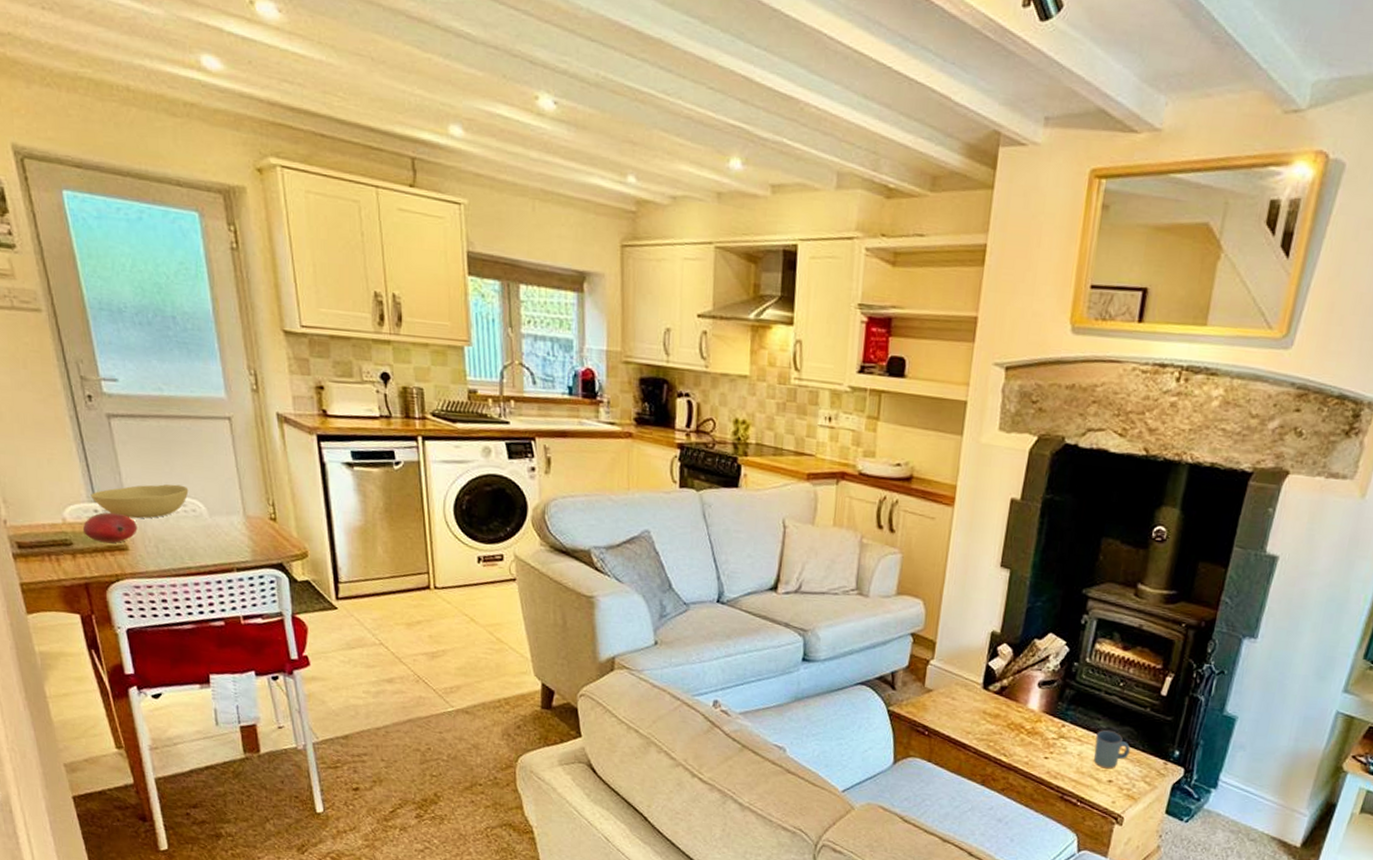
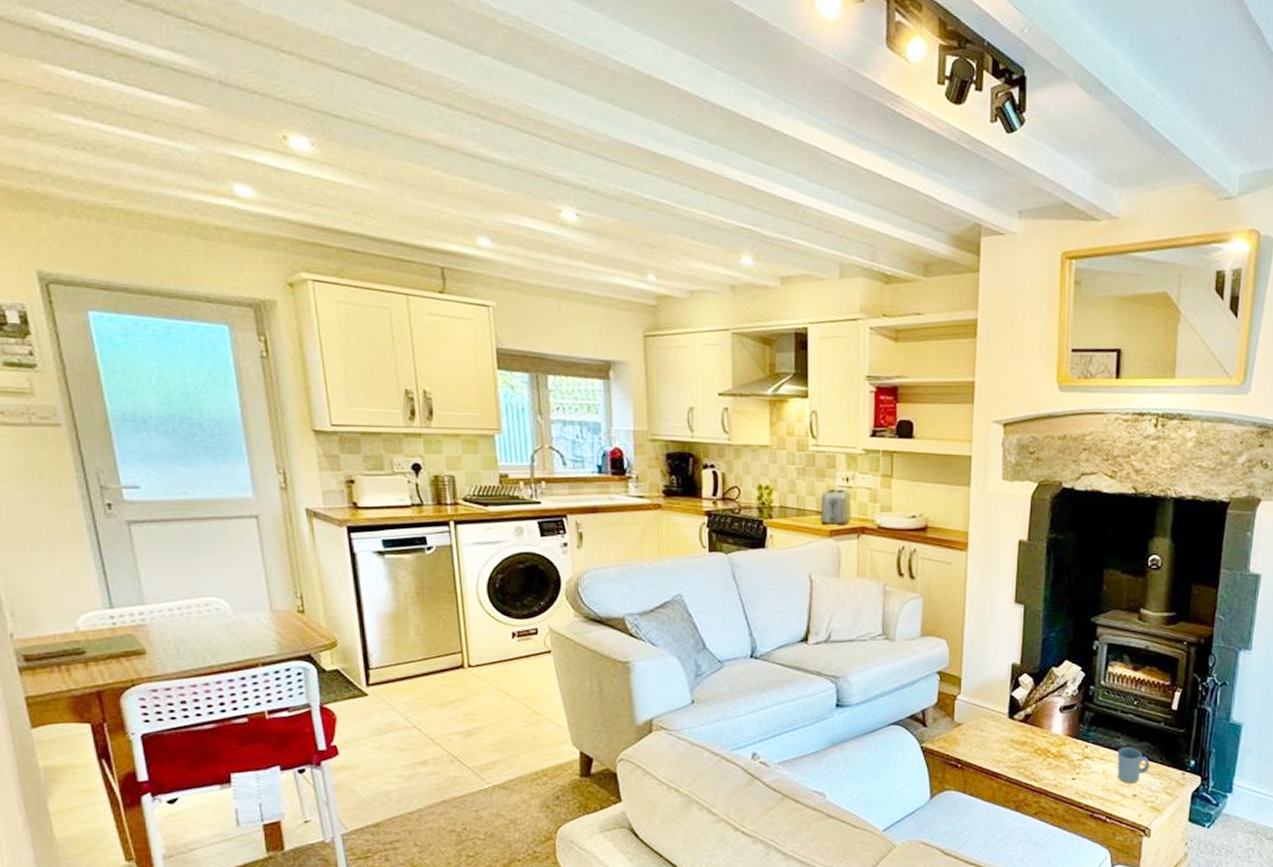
fruit: present [82,512,137,544] -> none [96,617,156,649]
bowl: present [90,484,189,519] -> none [107,584,212,622]
toaster: none [798,428,832,470] -> present [820,489,851,526]

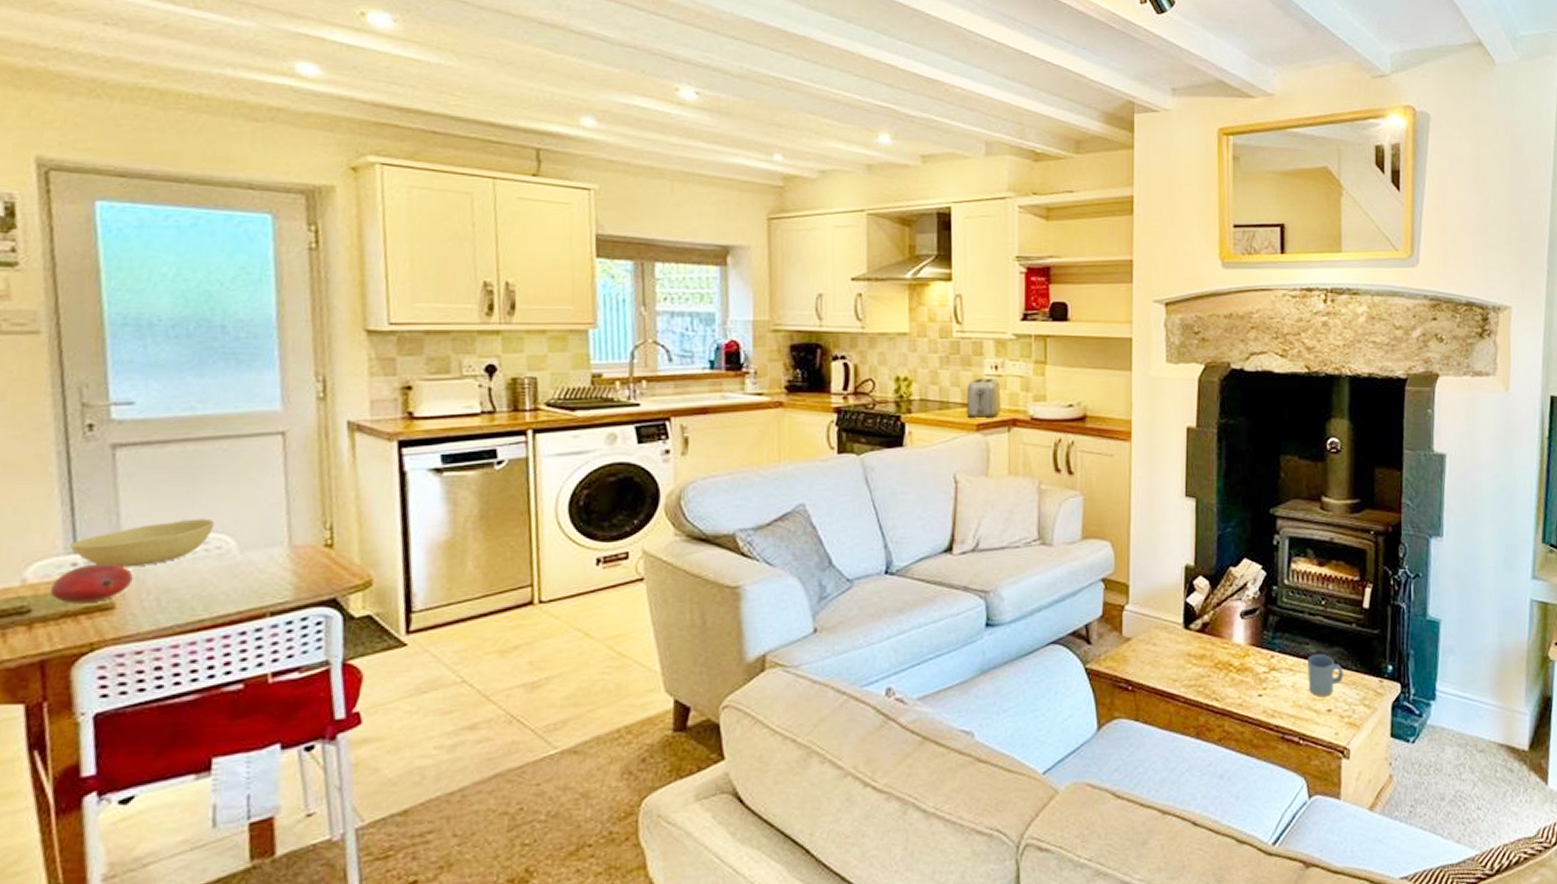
fruit: none [96,617,156,649] -> present [49,563,133,604]
bowl: none [107,584,212,622] -> present [70,518,215,568]

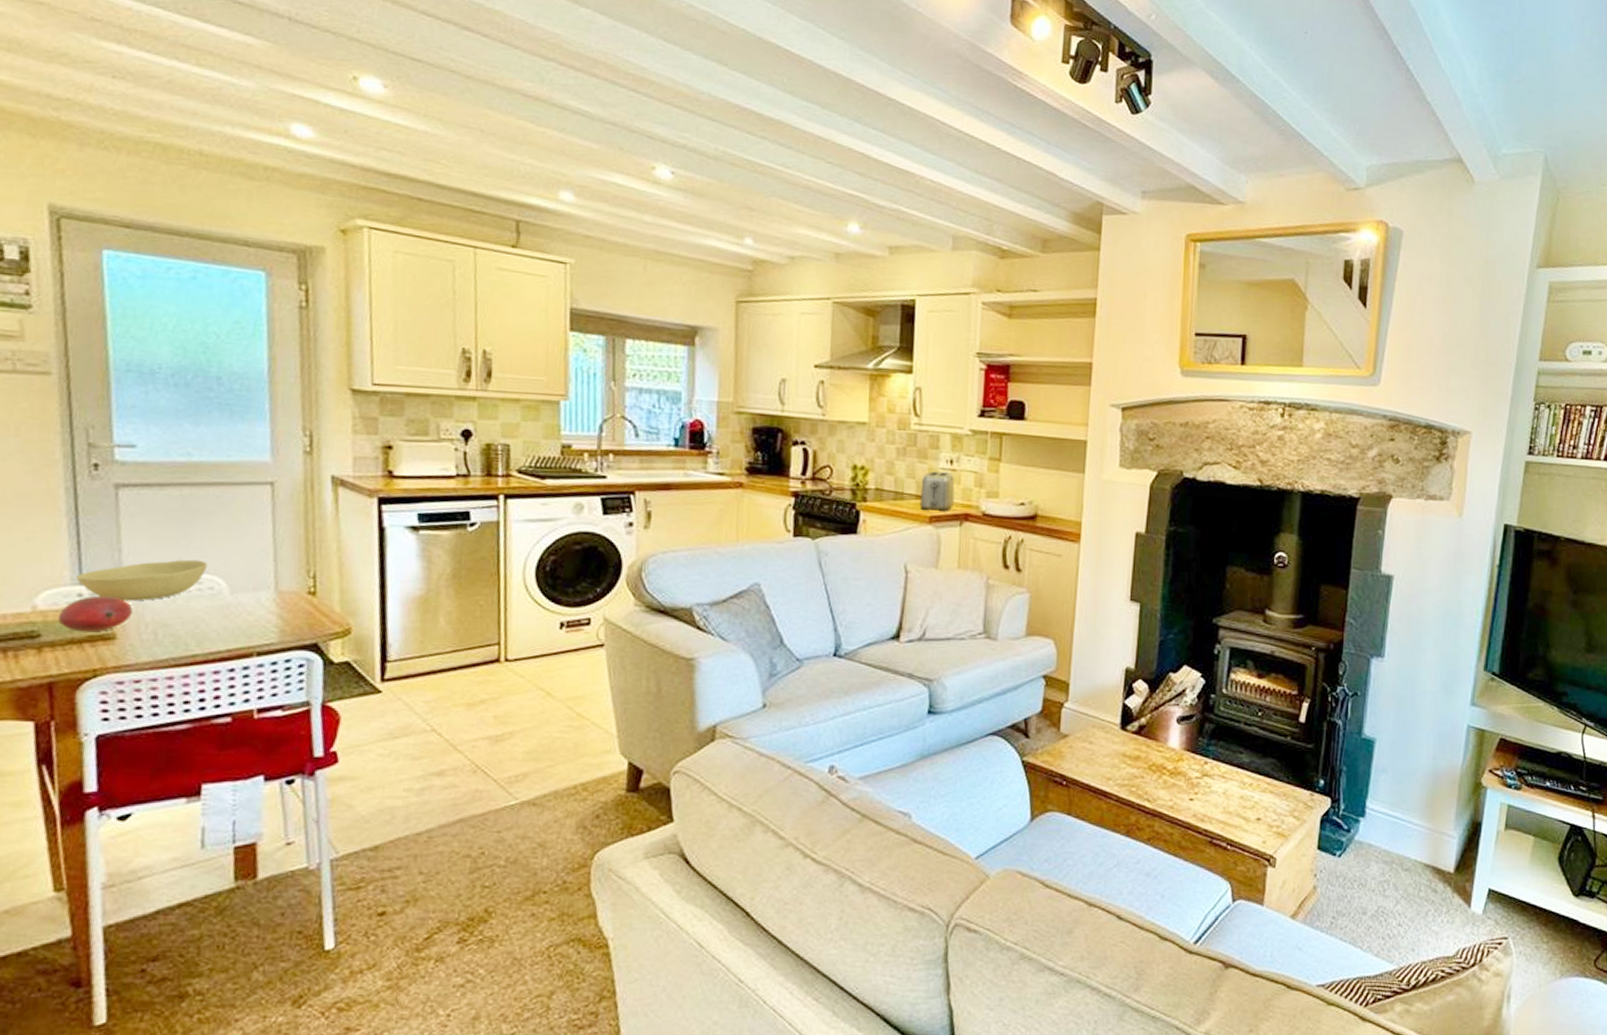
mug: present [1307,653,1344,697] -> none [1239,763,1275,806]

